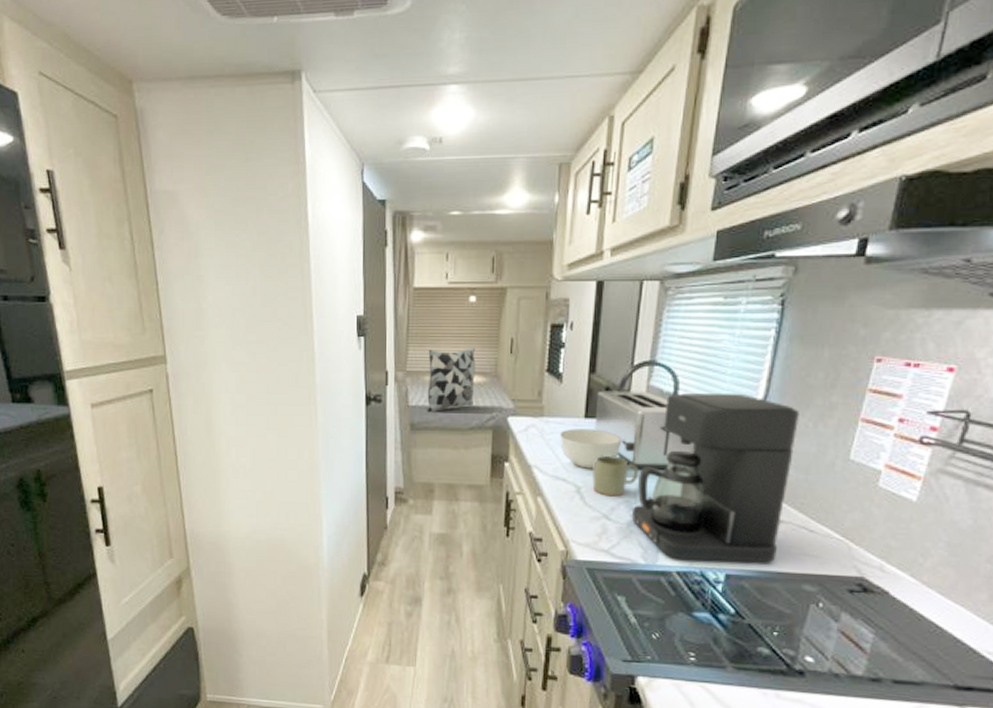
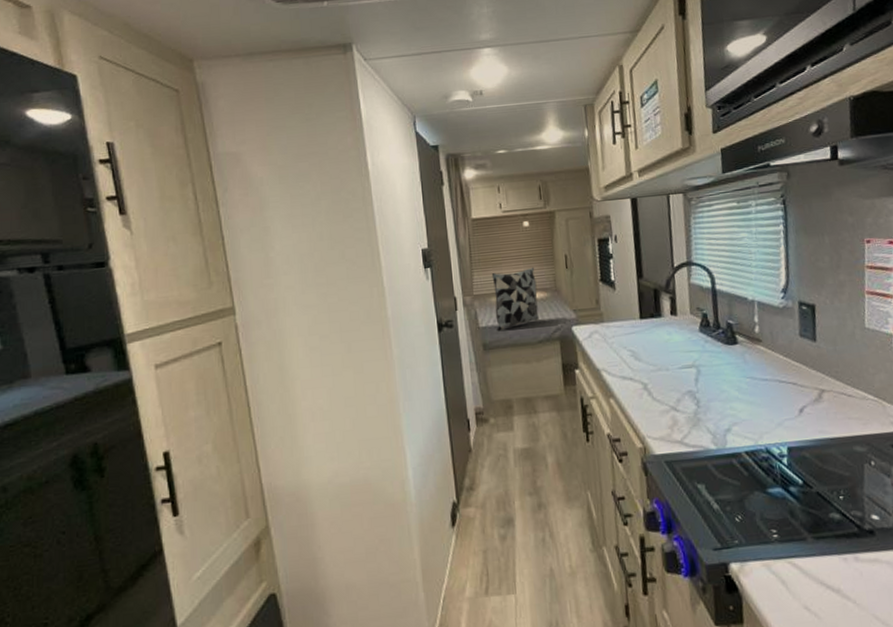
bowl: present [560,429,622,469] -> none [621,328,676,366]
mug: present [592,455,639,497] -> none [654,350,696,389]
toaster: present [594,390,695,470] -> none [647,289,739,360]
coffee maker: present [631,392,799,563] -> none [695,281,827,440]

